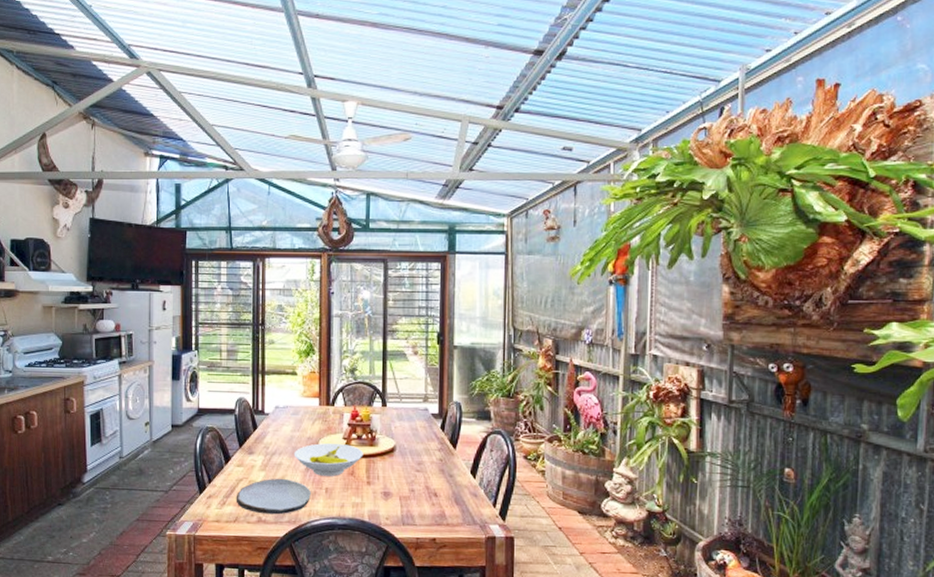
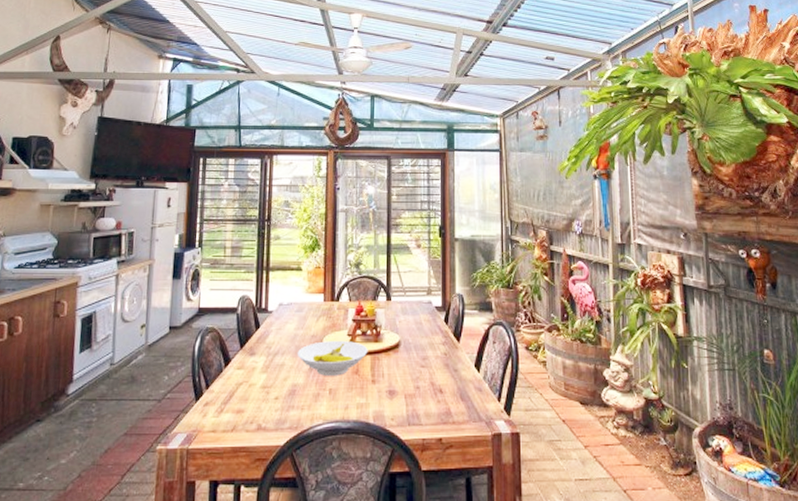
plate: present [236,478,311,515] -> none [234,380,314,421]

